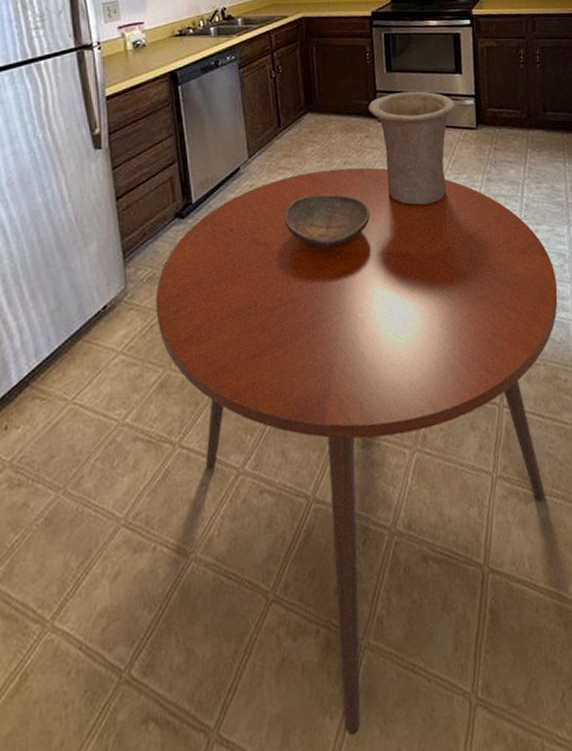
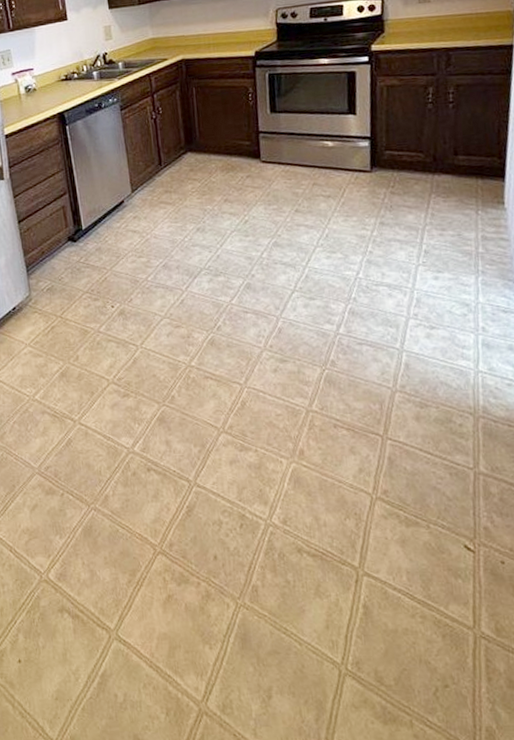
dining table: present [155,167,558,736] -> none [54,205,458,666]
decorative bowl: present [284,194,370,248] -> none [165,228,251,277]
vase: present [368,91,456,206] -> none [250,132,348,244]

